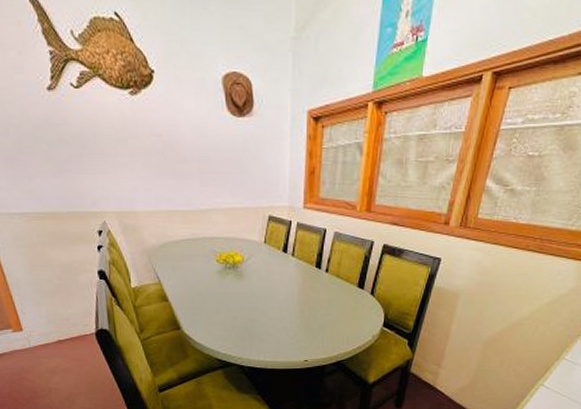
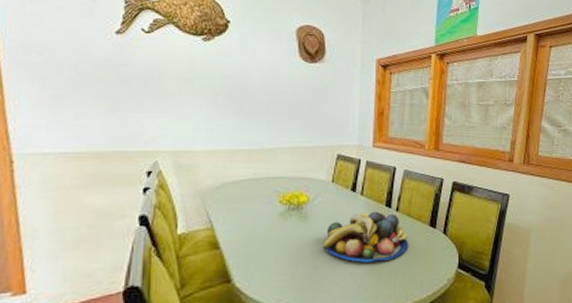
fruit bowl: none [258,272,337,318] -> present [323,211,409,263]

